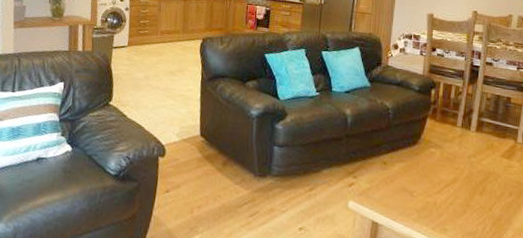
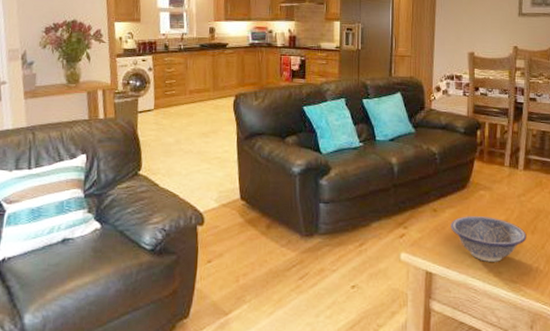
decorative bowl: none [399,171,475,219] -> present [451,216,527,262]

